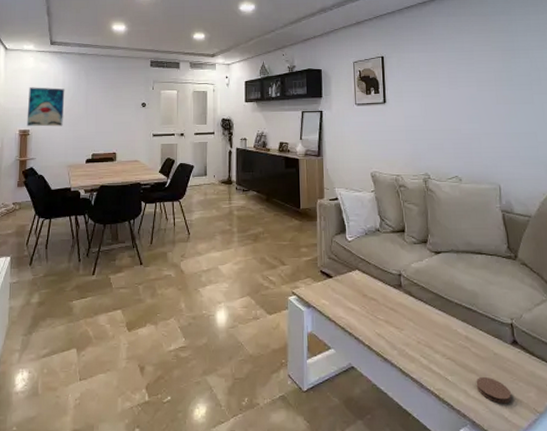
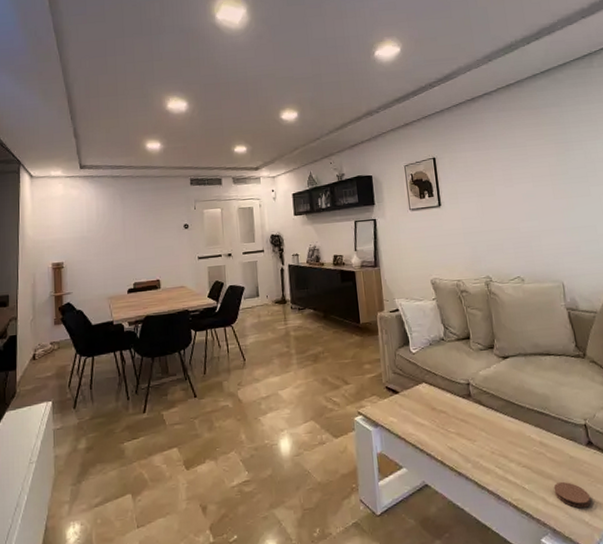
wall art: present [26,87,65,127] -> none [59,215,100,259]

